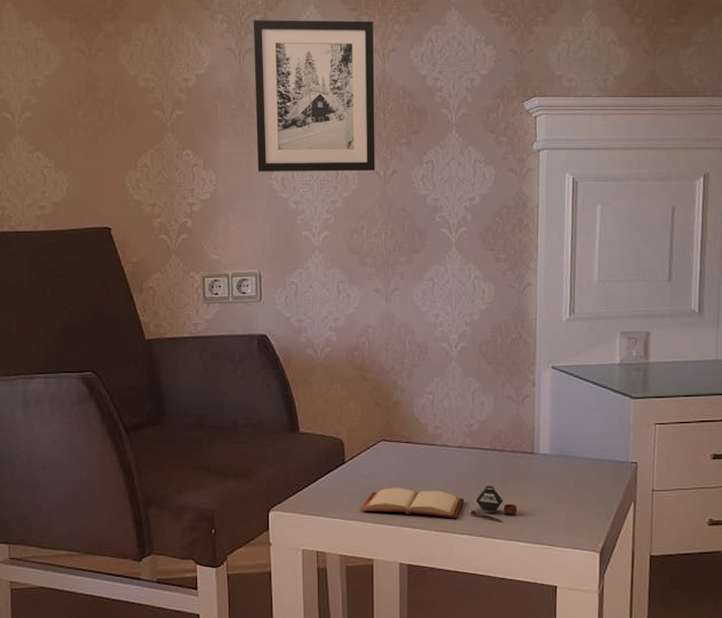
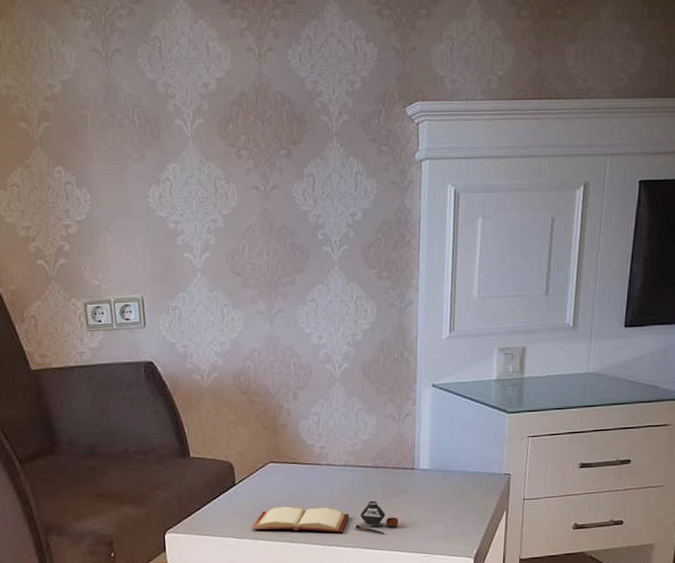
wall art: present [253,20,375,172] -> none [118,15,255,190]

